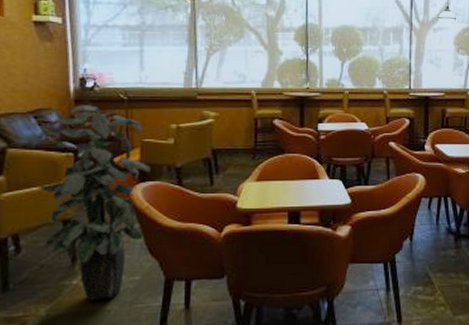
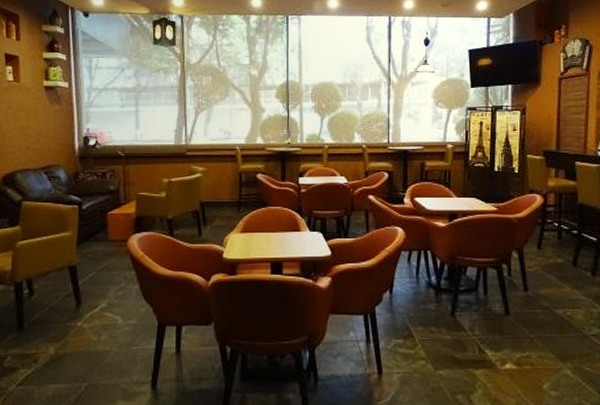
indoor plant: present [37,105,150,300] -> none [47,161,145,341]

